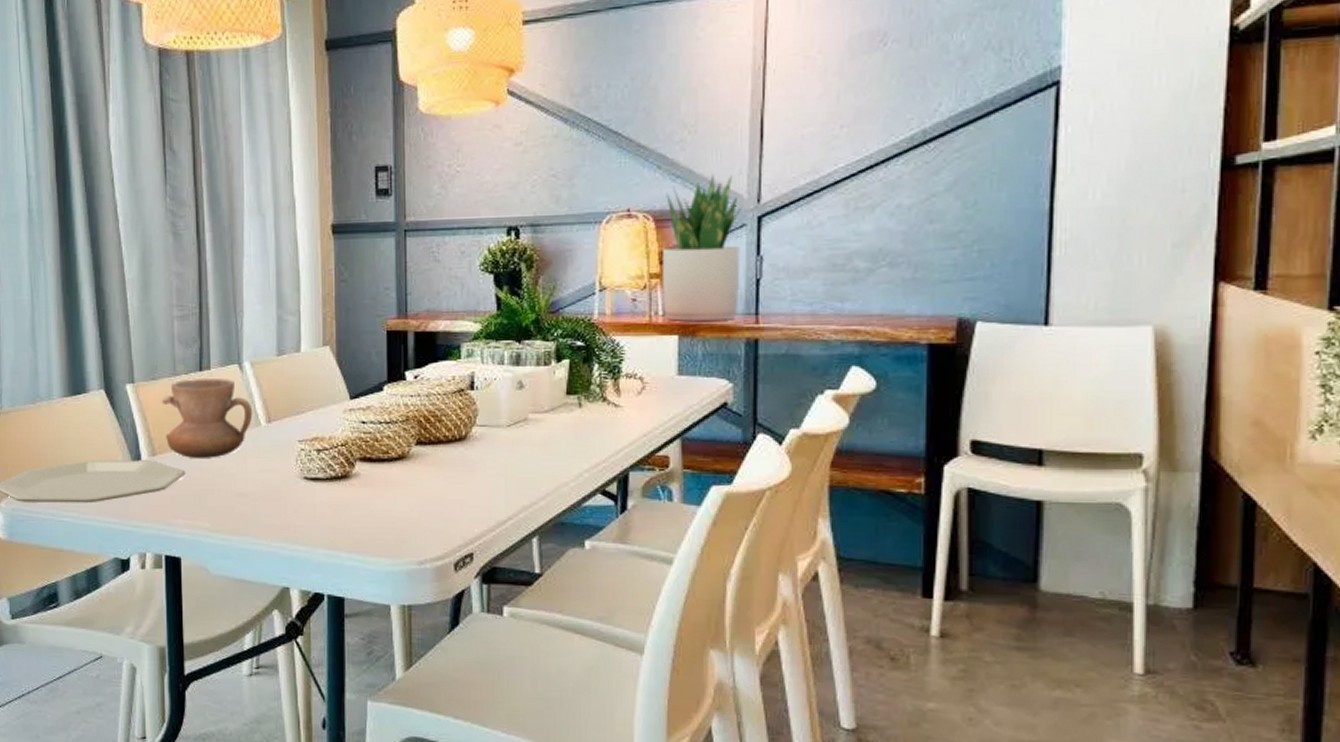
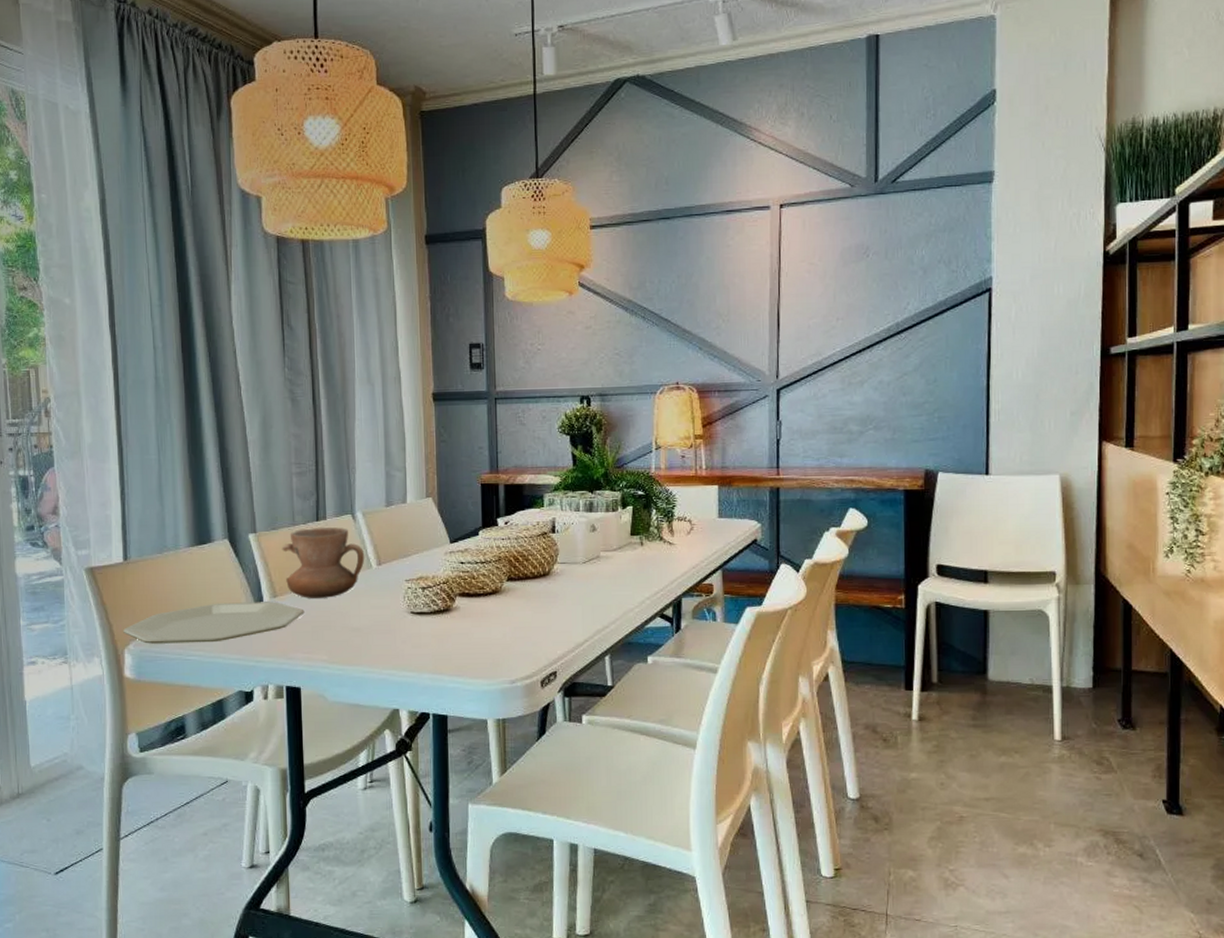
planter: present [663,174,742,322] -> none [705,355,765,475]

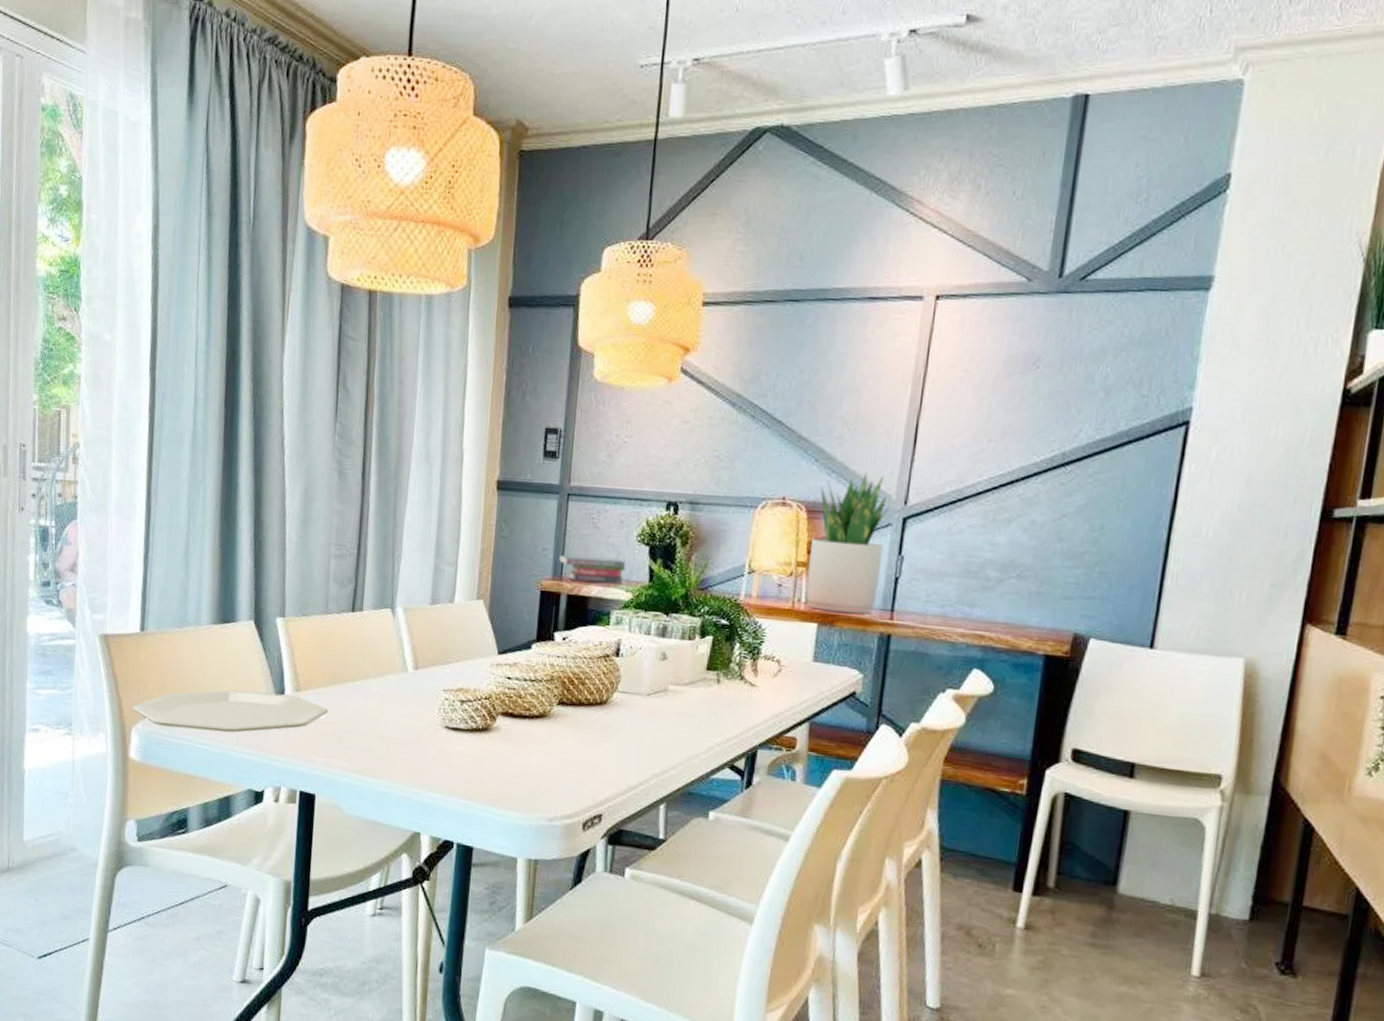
ceramic jug: present [281,527,365,598] -> none [310,618,401,699]
books: none [494,449,552,473] -> present [559,555,626,584]
planter: none [705,355,765,475] -> present [807,472,890,614]

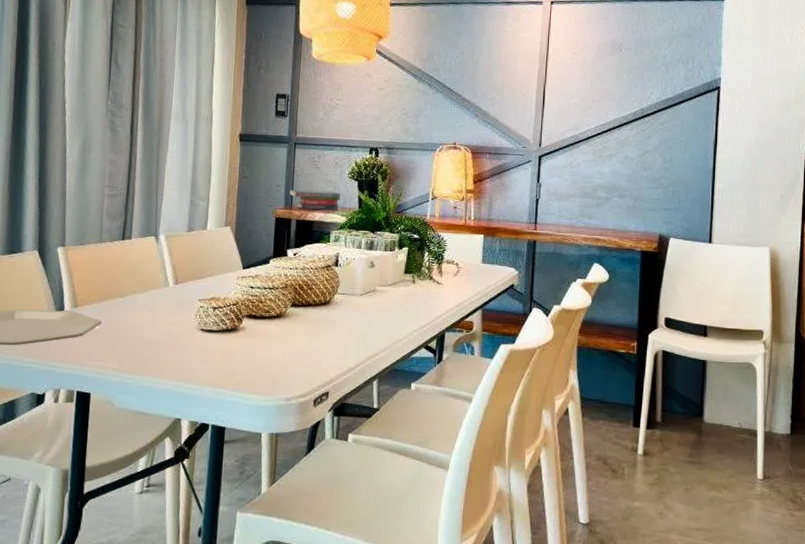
planter: present [807,472,890,614] -> none [475,124,529,227]

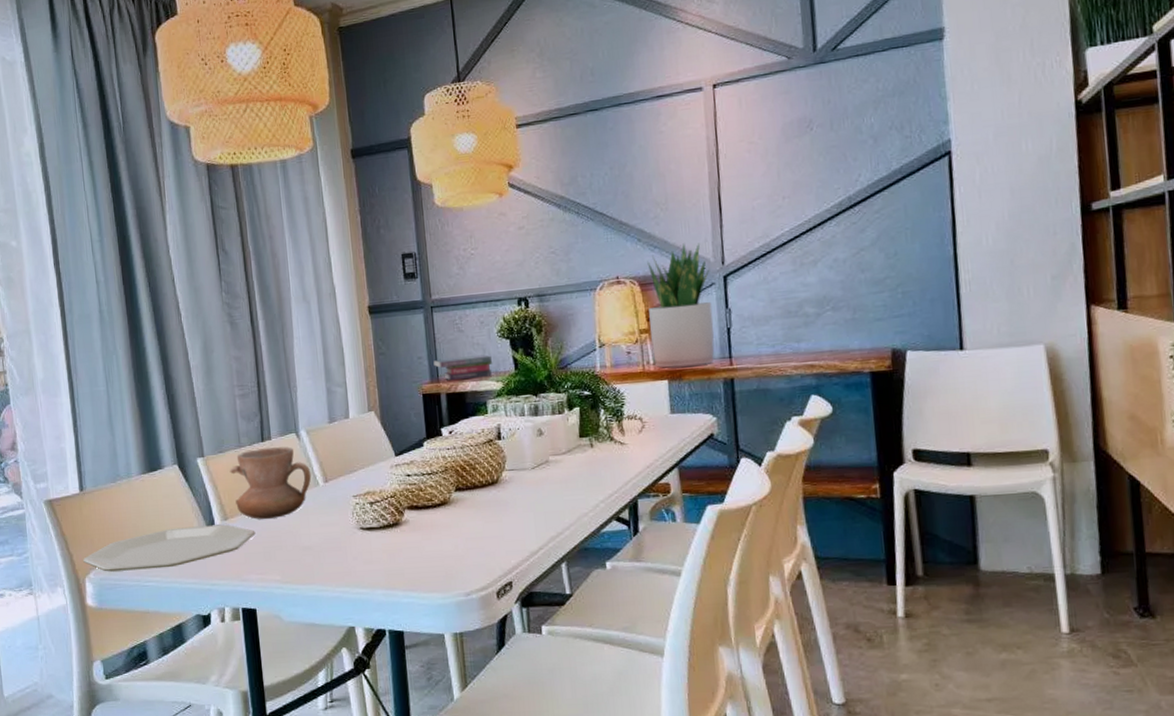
ceramic jug: none [87,246,164,311] -> present [229,446,312,519]
planter: none [475,124,529,227] -> present [647,243,715,368]

